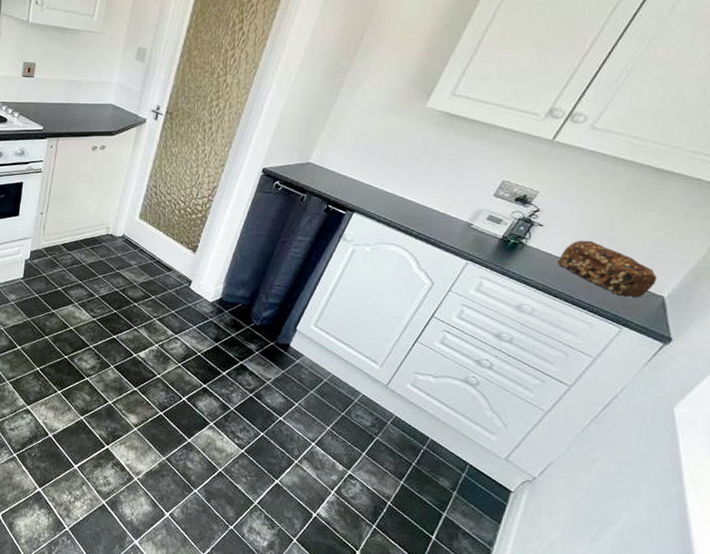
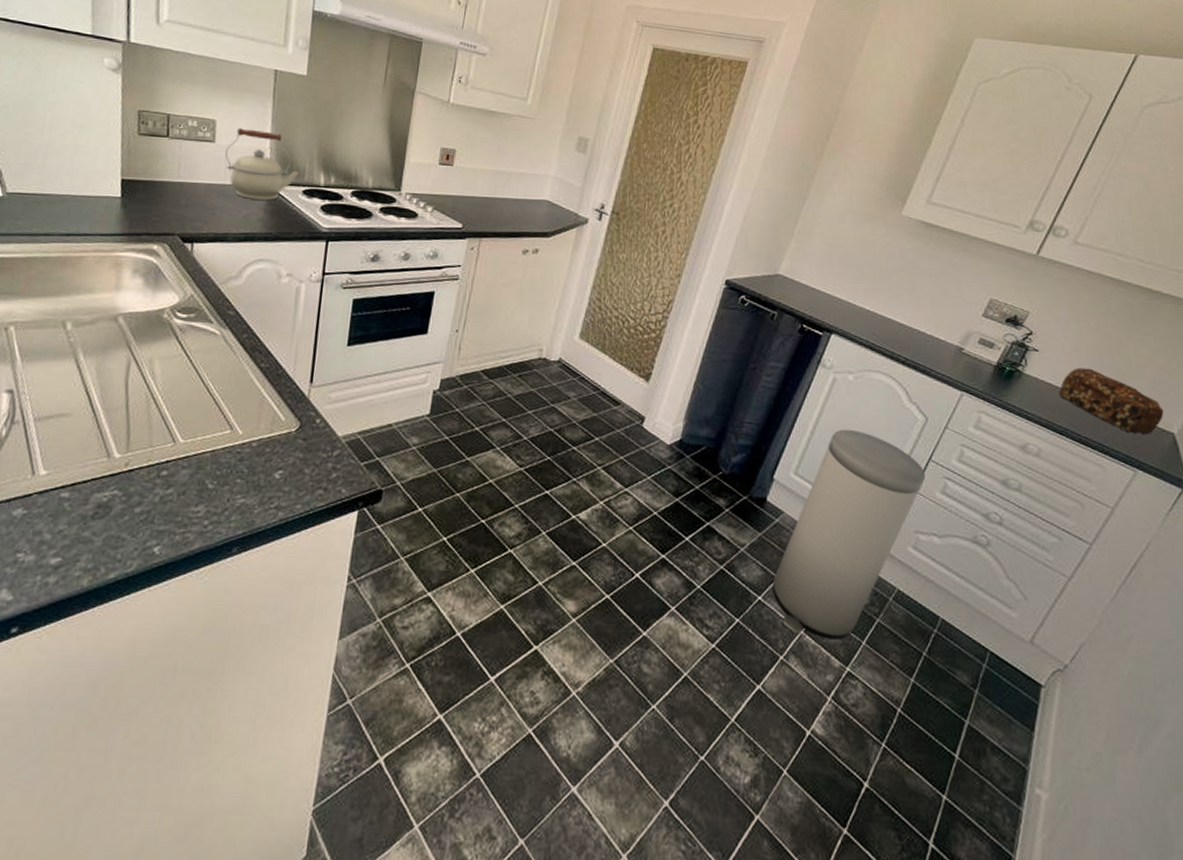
pedal bin: none [291,291,427,451] -> present [772,429,925,640]

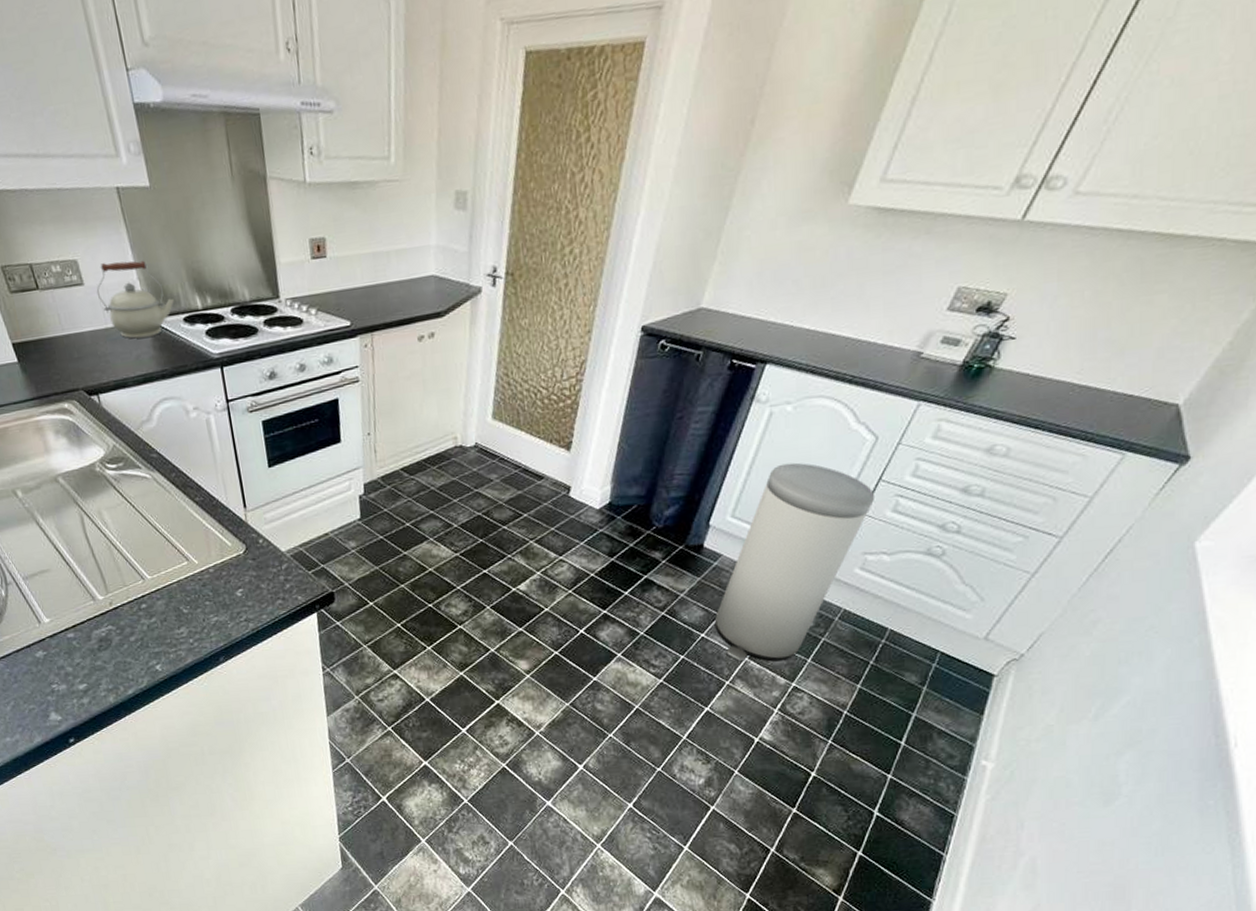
bread loaf: present [1058,367,1164,434] -> none [1036,347,1169,413]

